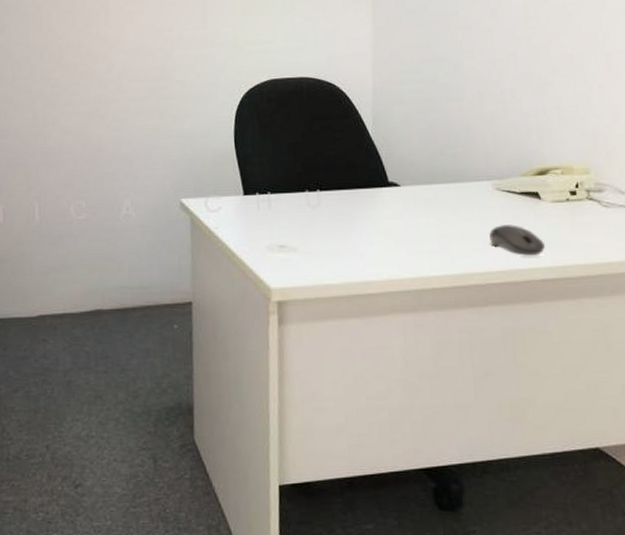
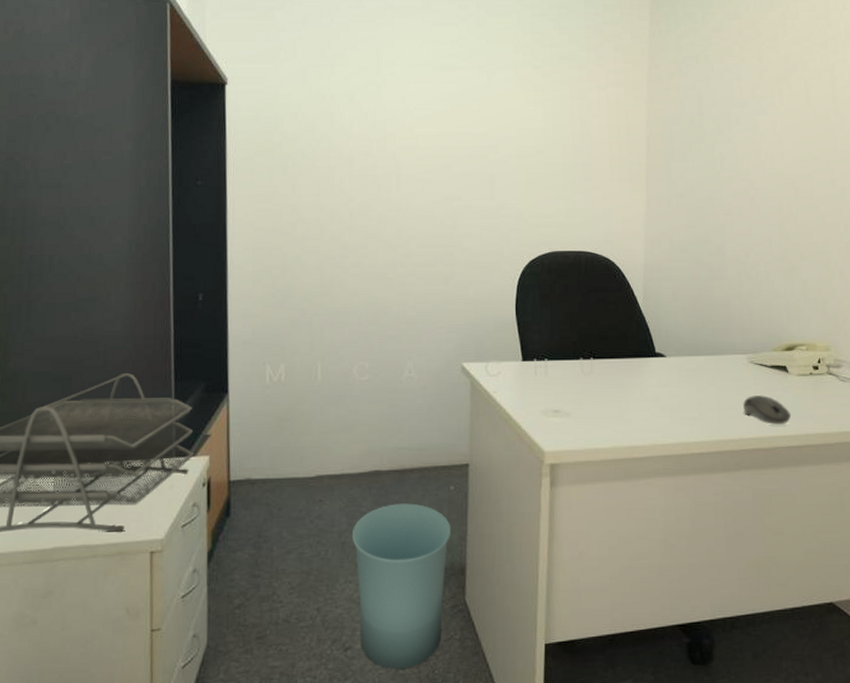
waste bin: none [76,342,177,507] -> present [352,503,452,669]

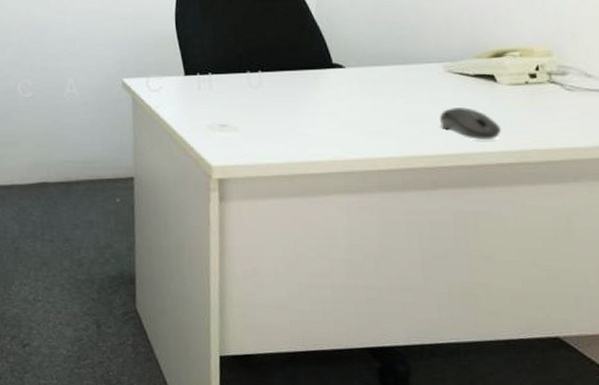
waste bin: present [352,503,452,669] -> none [24,214,119,368]

